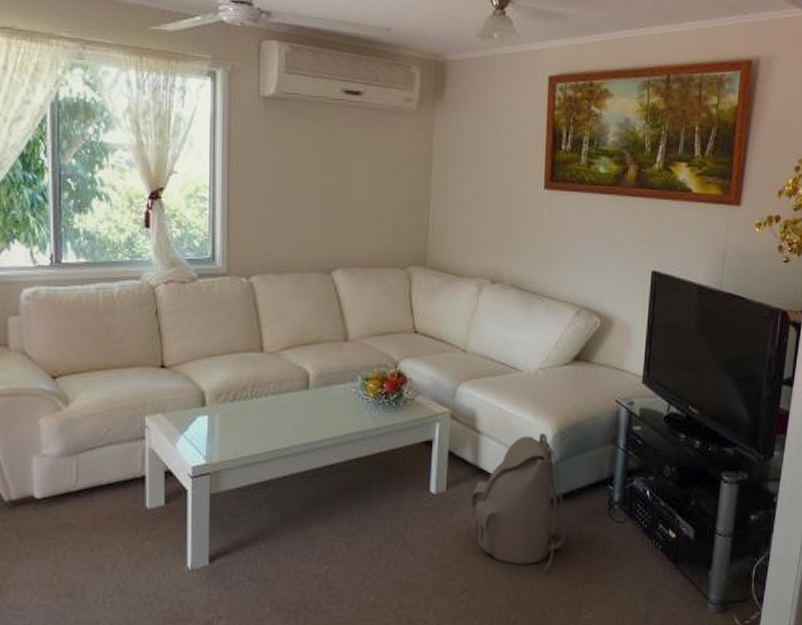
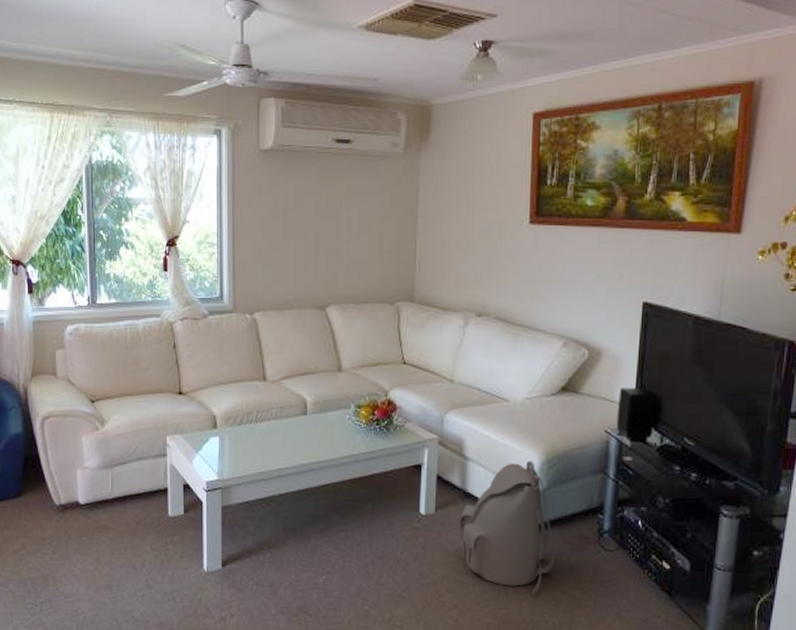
speaker: none [626,357,665,413] -> present [616,388,657,444]

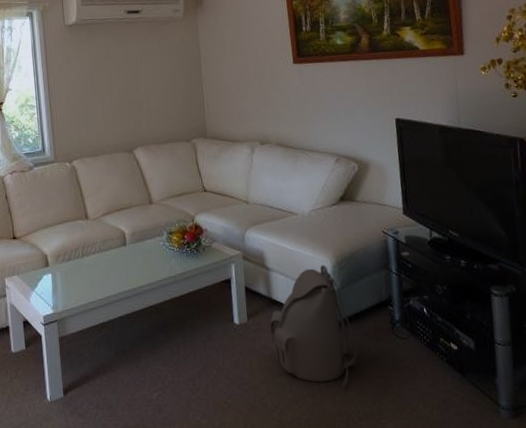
speaker: present [616,388,657,444] -> none [388,191,423,240]

